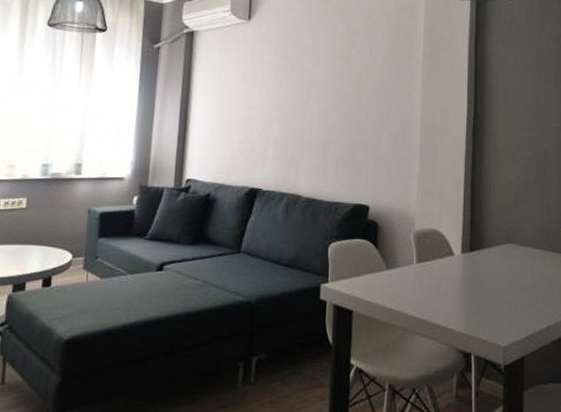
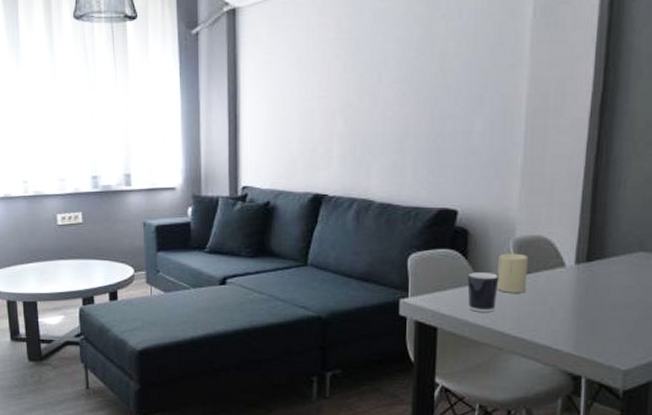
mug: none [377,259,403,296] -> present [467,271,499,312]
candle: none [402,243,426,279] -> present [497,253,529,293]

